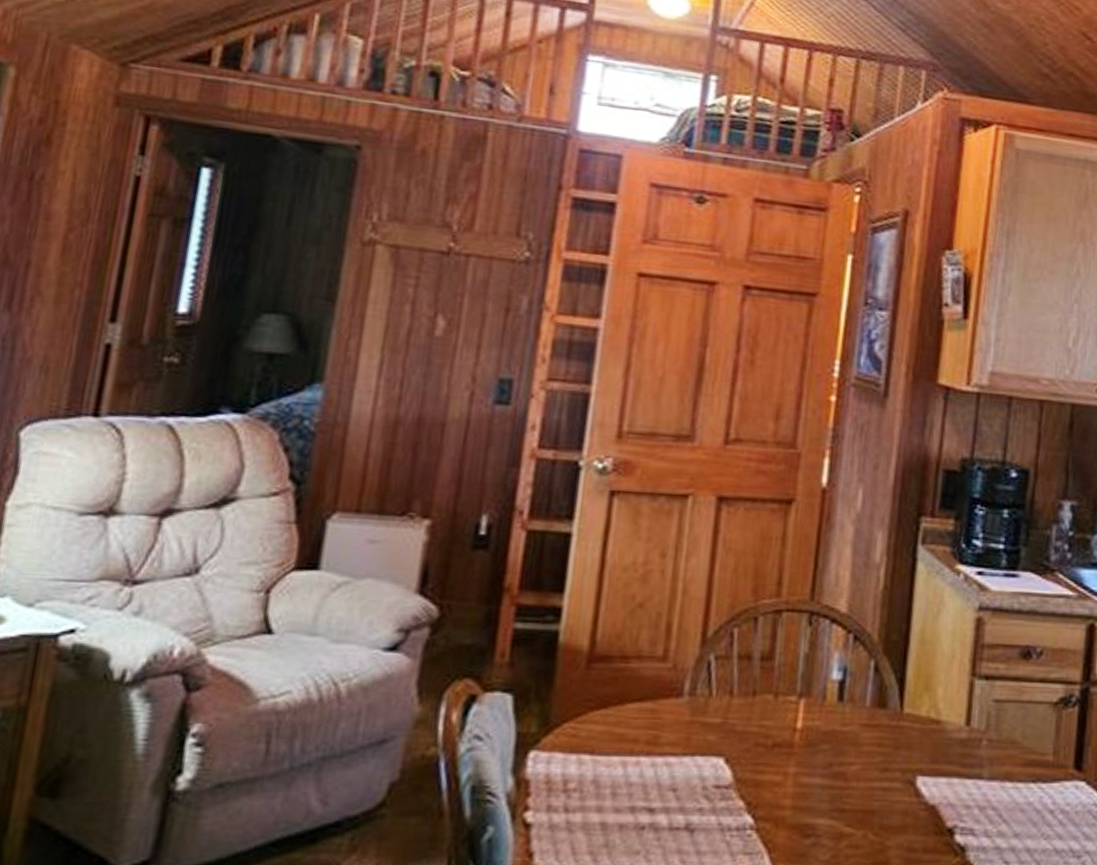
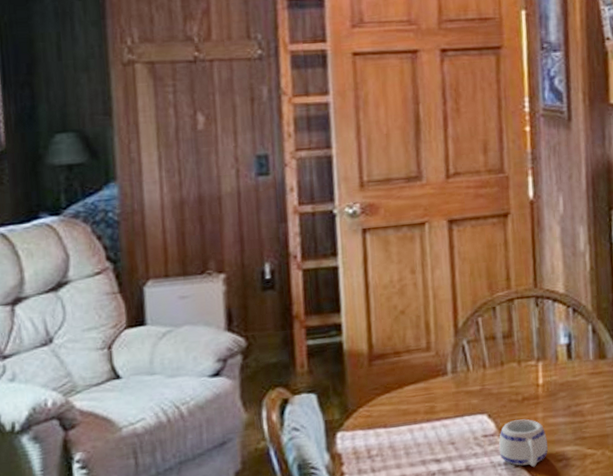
mug: none [731,772,796,840] -> present [498,419,548,467]

